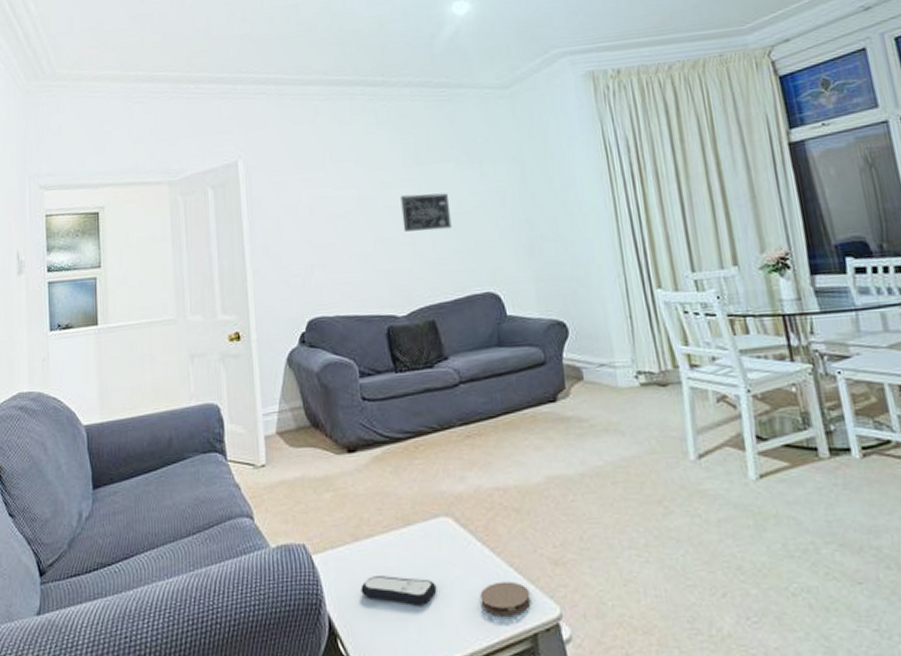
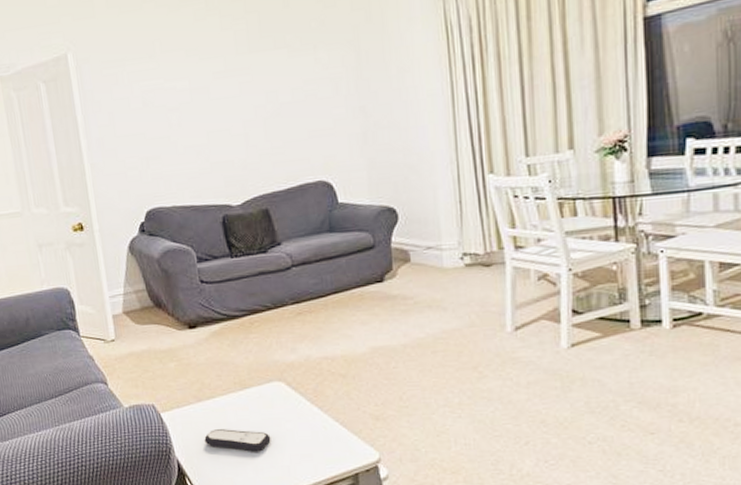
wall art: present [400,193,452,232] -> none [233,81,285,122]
coaster: present [480,581,531,616] -> none [309,433,354,460]

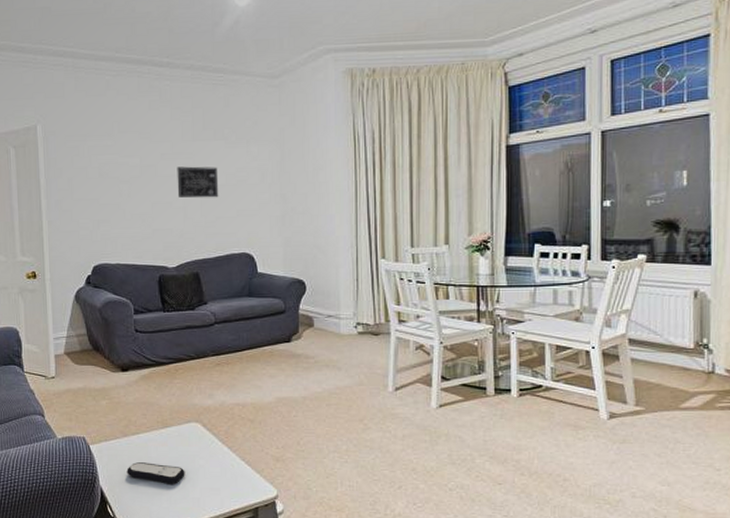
wall art: none [233,81,285,122] -> present [177,166,219,198]

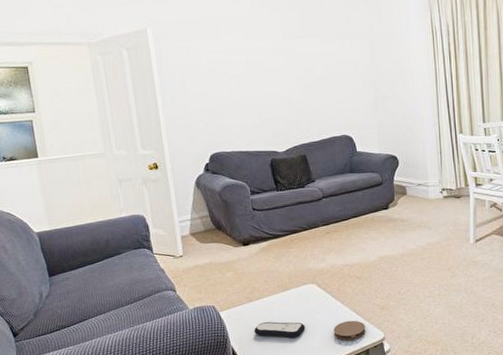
wall art: present [177,166,219,198] -> none [280,61,319,90]
coaster: none [218,470,256,495] -> present [333,320,366,341]

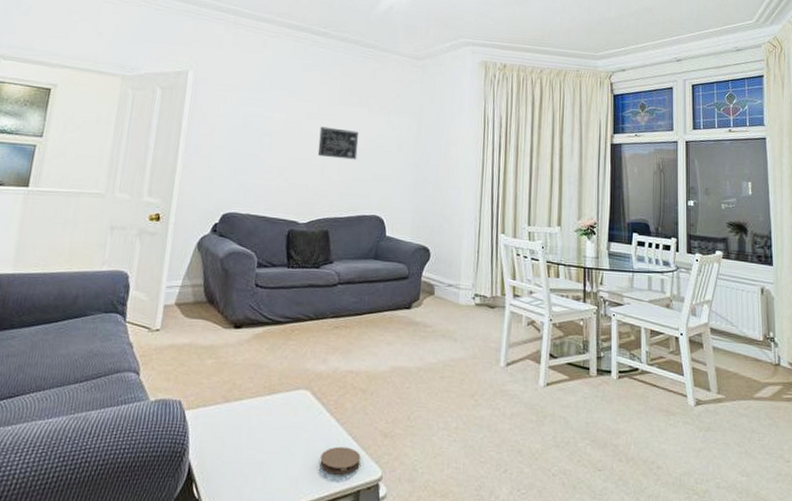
remote control: present [254,322,305,338] -> none [221,433,287,461]
wall art: none [280,61,319,90] -> present [317,126,359,160]

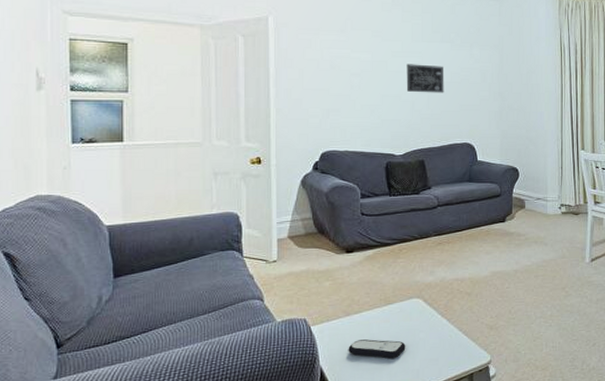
remote control: none [221,433,287,461] -> present [348,339,406,359]
coaster: present [320,446,361,475] -> none [436,340,471,363]

